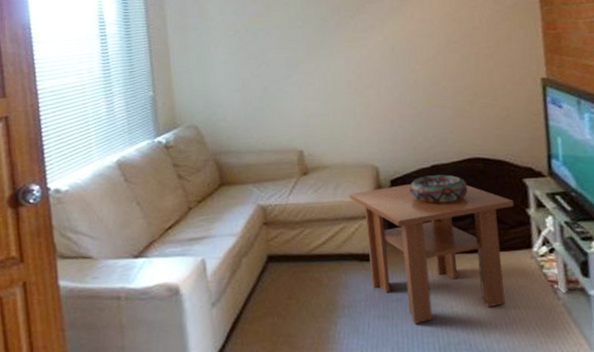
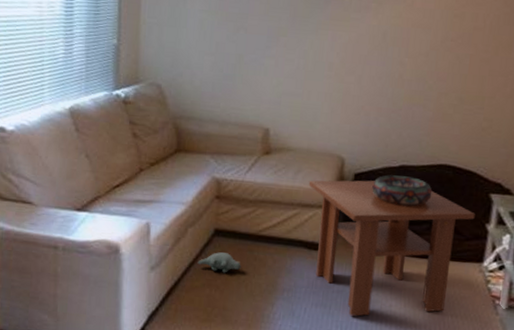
plush toy: none [255,278,299,299] -> present [197,252,241,273]

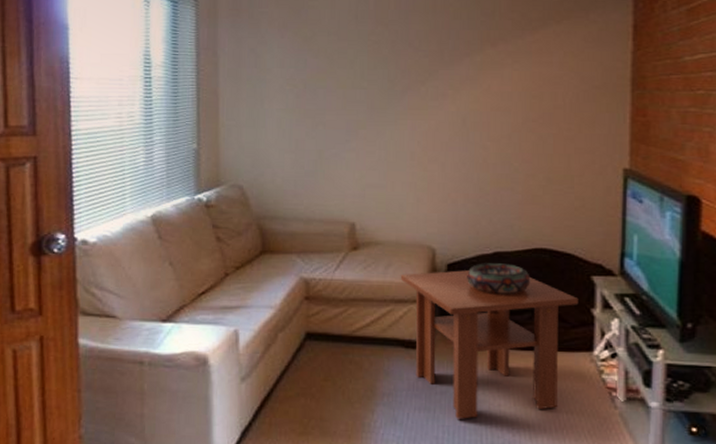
plush toy: present [197,252,241,273] -> none [290,357,336,380]

